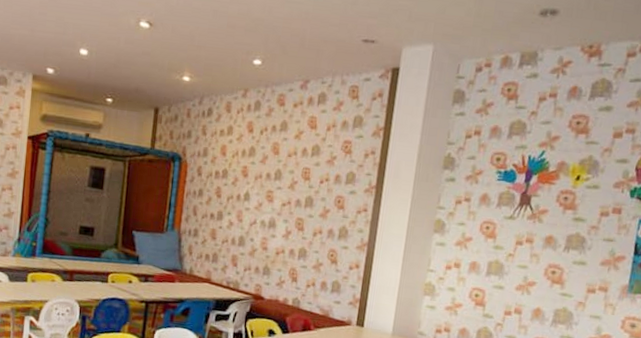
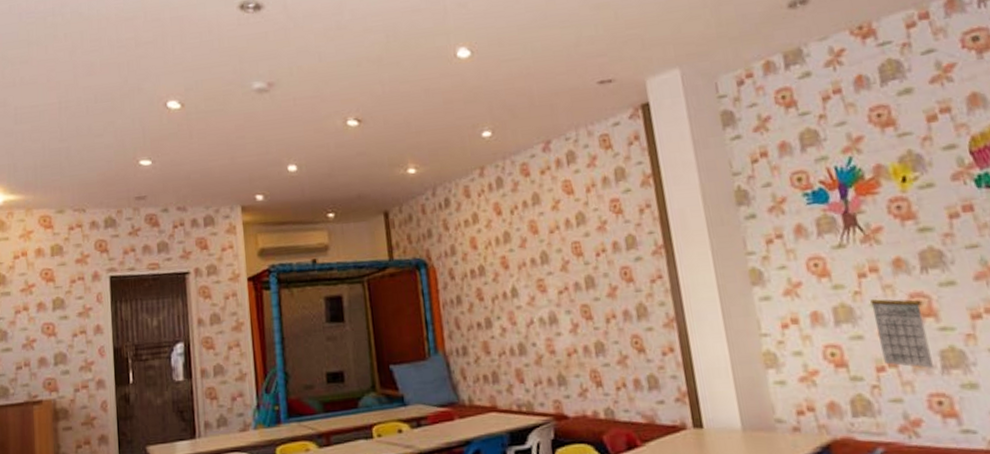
calendar: none [512,254,555,320] -> present [870,284,933,368]

